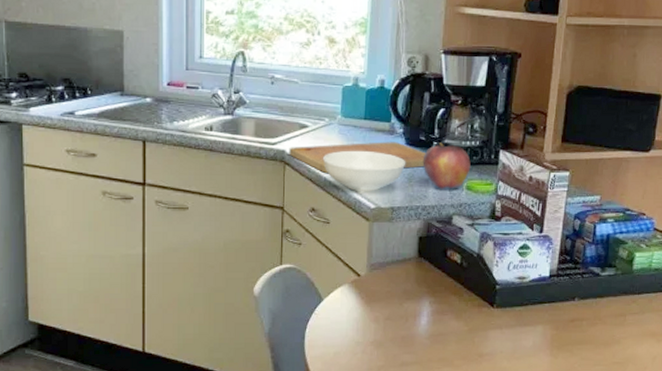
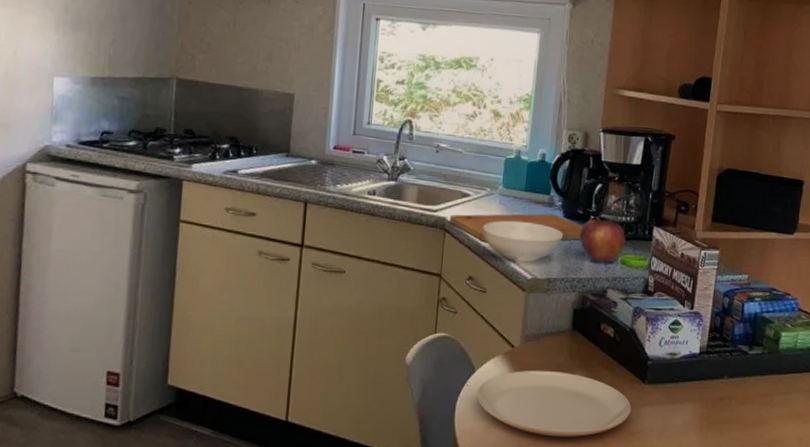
plate: none [325,297,480,361] -> present [476,370,632,437]

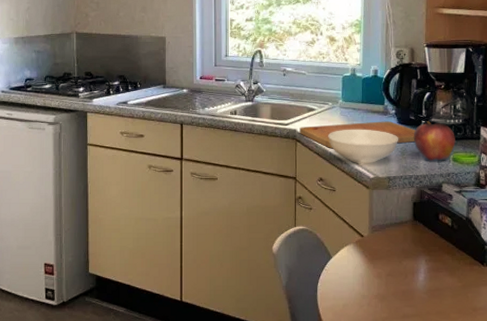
plate: present [476,370,632,437] -> none [334,255,473,313]

